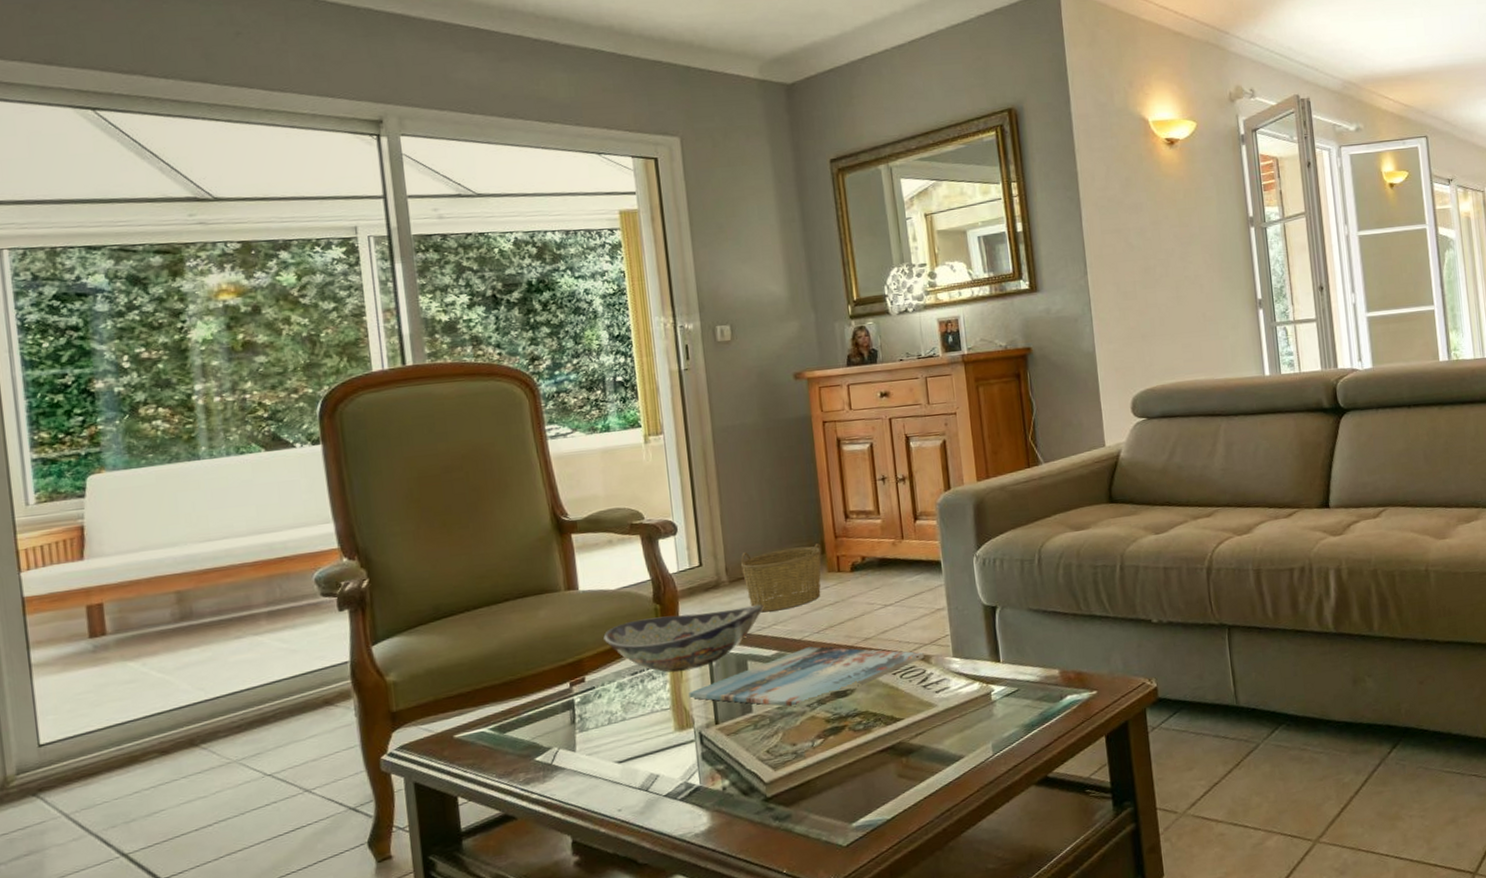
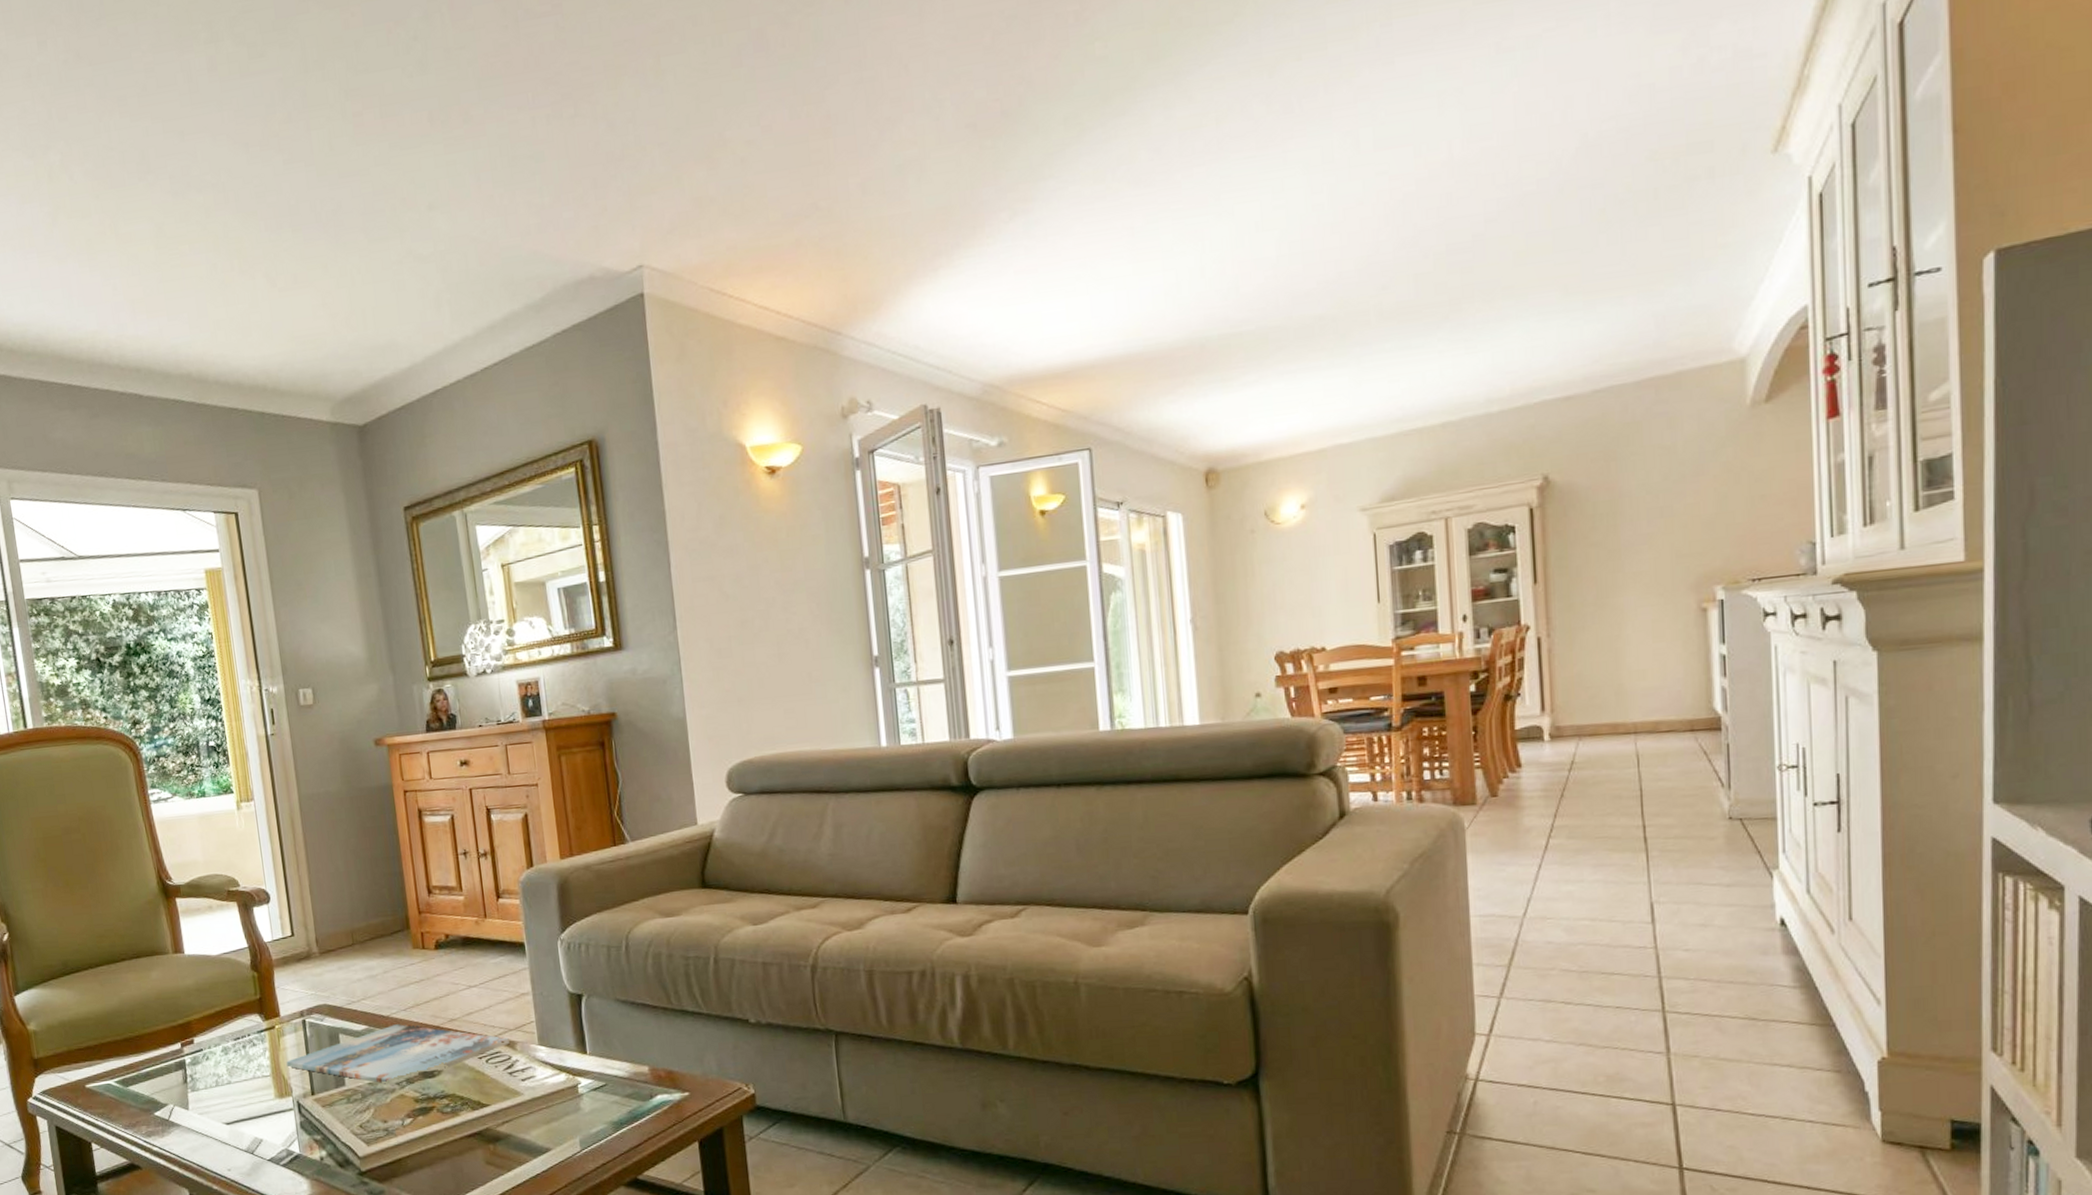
decorative bowl: present [603,604,764,673] -> none [208,977,353,1040]
basket: present [740,543,822,613] -> none [329,918,407,986]

